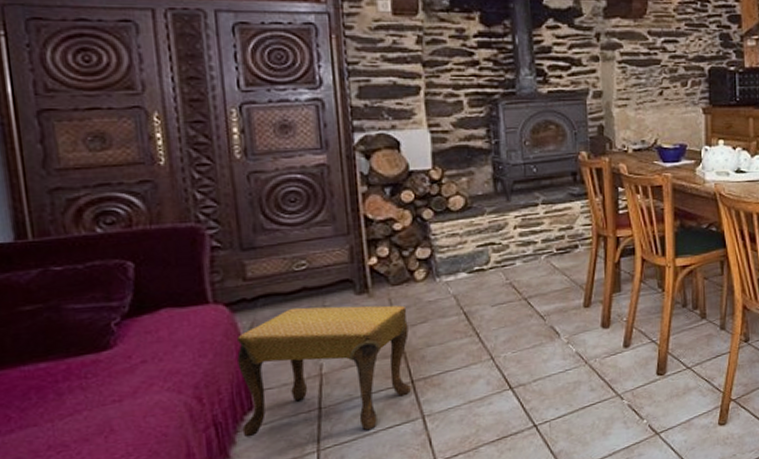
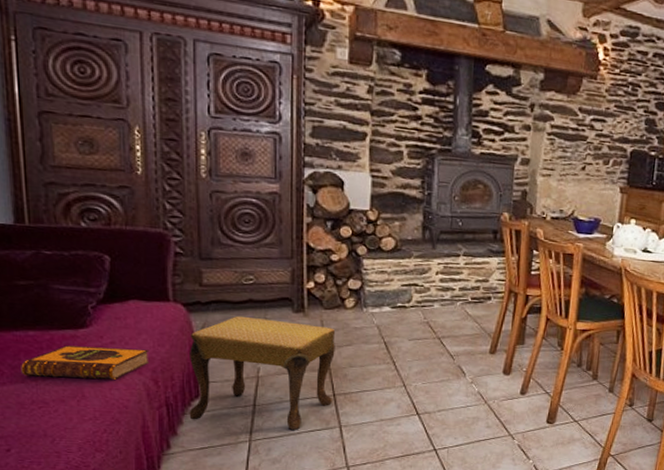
hardback book: none [32,363,191,417] -> present [21,345,150,380]

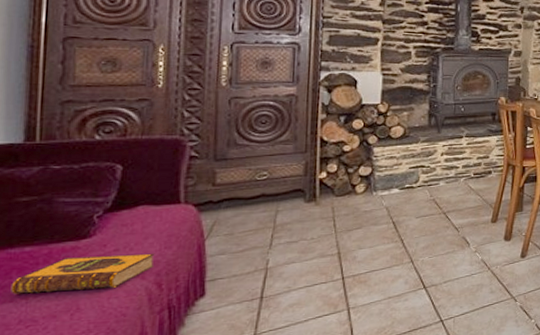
footstool: present [189,315,336,431] -> none [192,210,346,320]

